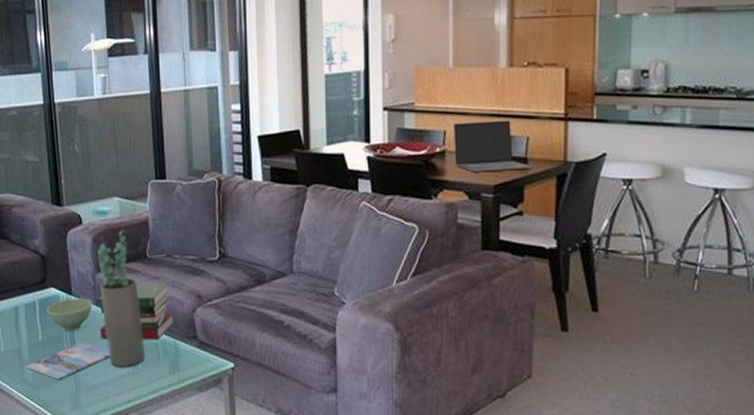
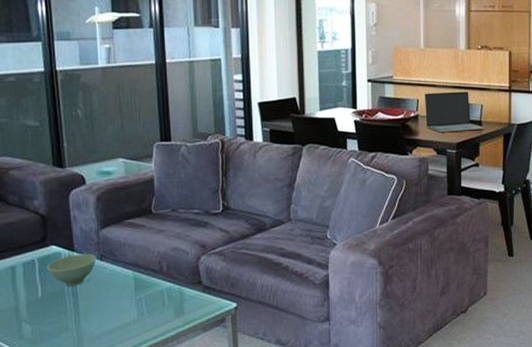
magazine: present [26,341,111,380] -> none [24,294,115,334]
vase: present [97,223,146,367] -> none [101,182,151,316]
books: present [98,283,174,340] -> none [101,235,179,291]

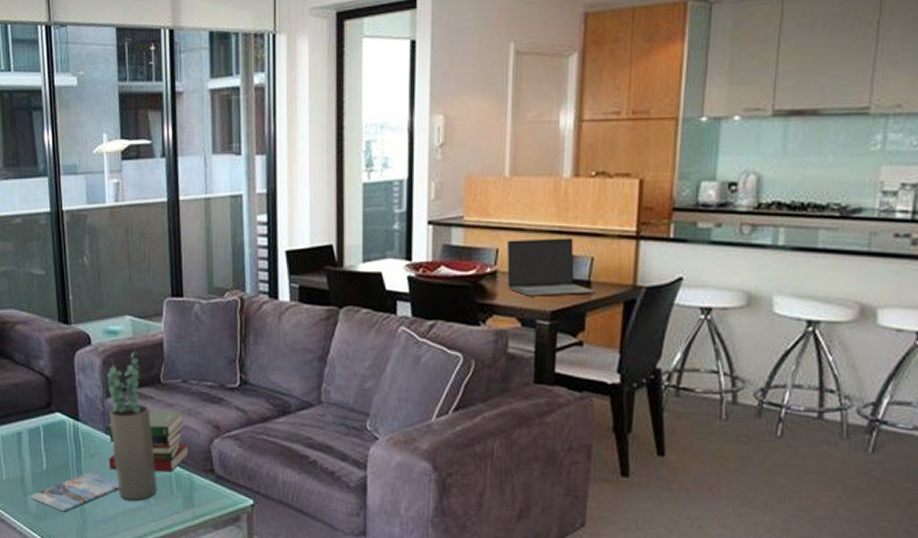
magazine: none [24,294,115,334] -> present [30,471,120,512]
bowl: present [46,253,97,286] -> none [51,424,102,460]
vase: none [101,182,151,316] -> present [106,345,158,501]
books: none [101,235,179,291] -> present [107,410,189,473]

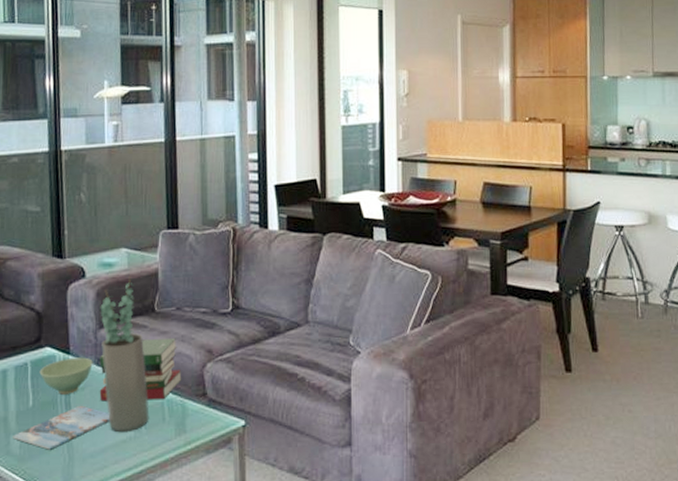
bowl: none [51,424,102,460] -> present [39,357,93,395]
laptop: present [506,238,597,297] -> none [462,171,536,220]

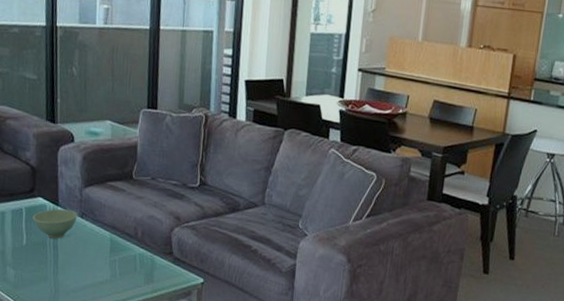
magazine: present [13,405,110,450] -> none [9,249,91,282]
books: present [98,337,182,402] -> none [82,201,153,253]
vase: present [100,276,149,432] -> none [85,145,124,275]

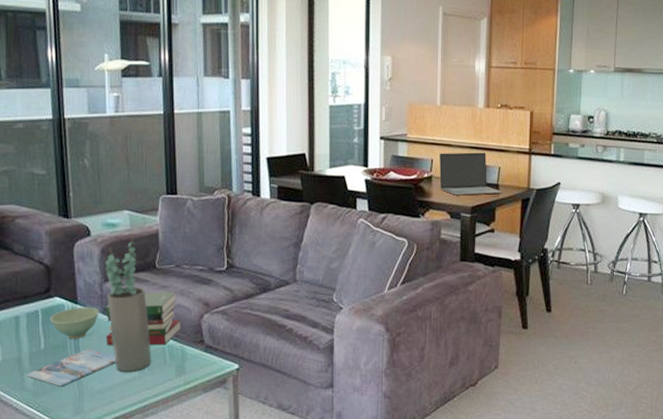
magazine: none [9,249,91,282] -> present [27,348,116,387]
books: none [82,201,153,253] -> present [104,291,182,346]
vase: none [85,145,124,275] -> present [105,235,152,372]
laptop: none [414,89,477,137] -> present [438,152,503,196]

